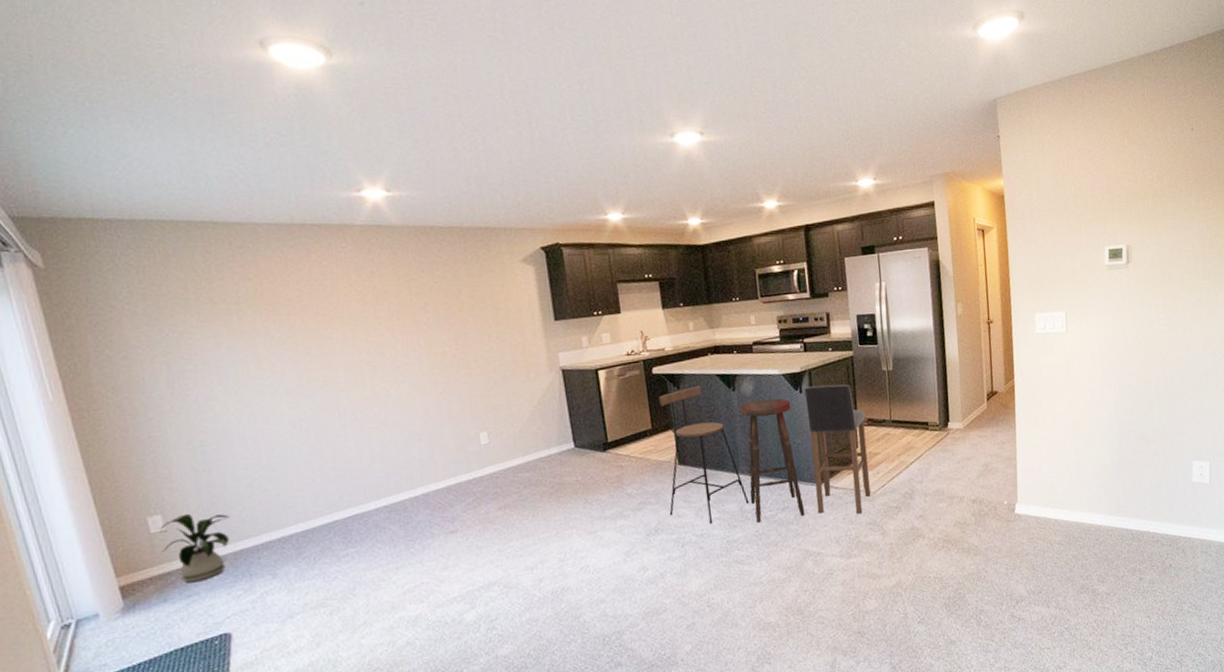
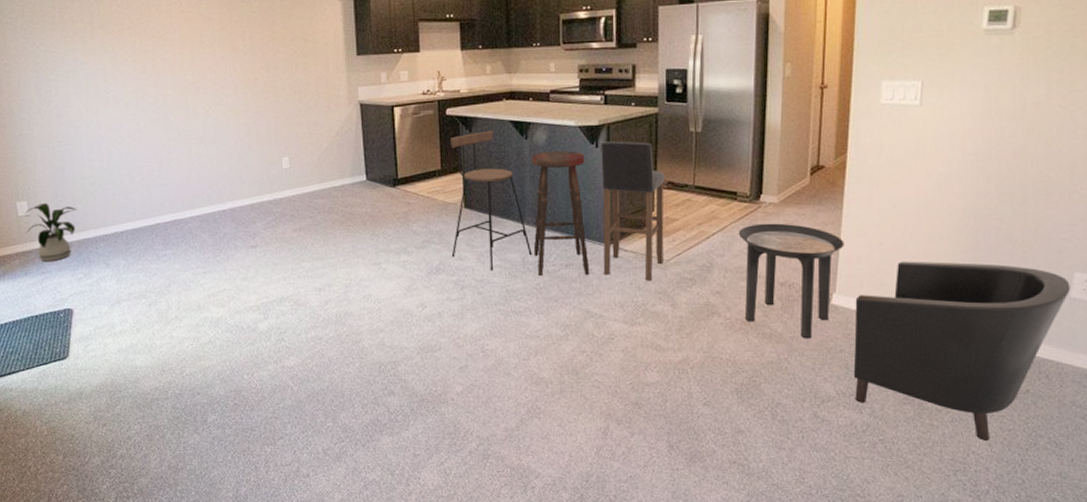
side table: none [932,446,1020,548] -> present [738,223,844,339]
armchair: none [1034,461,1191,614] -> present [853,261,1070,441]

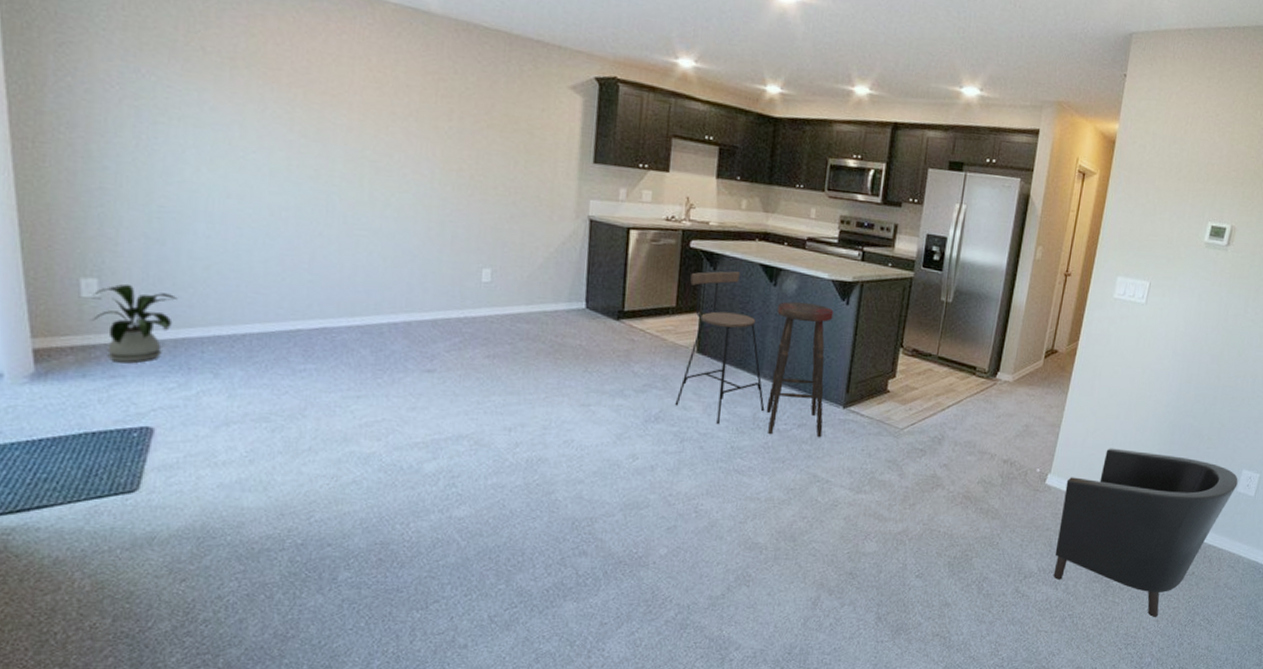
bar stool: present [601,141,665,281] -> none [836,299,911,449]
side table: present [738,223,844,339] -> none [967,400,1065,516]

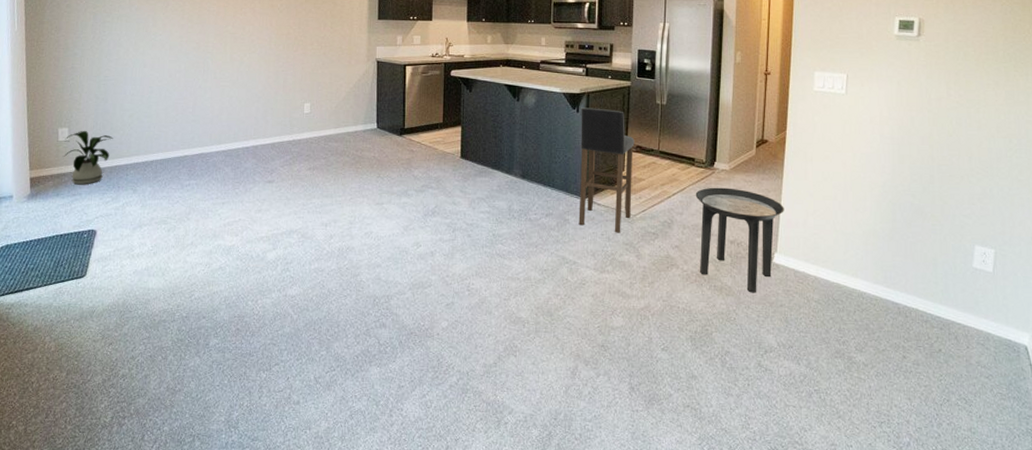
bar stool: present [674,271,765,425] -> none [446,92,518,216]
bar stool: present [766,301,834,437] -> none [519,113,567,224]
bar stool: none [836,299,911,449] -> present [578,107,635,233]
side table: none [967,400,1065,516] -> present [695,187,784,293]
armchair: present [1053,448,1238,617] -> none [792,227,972,395]

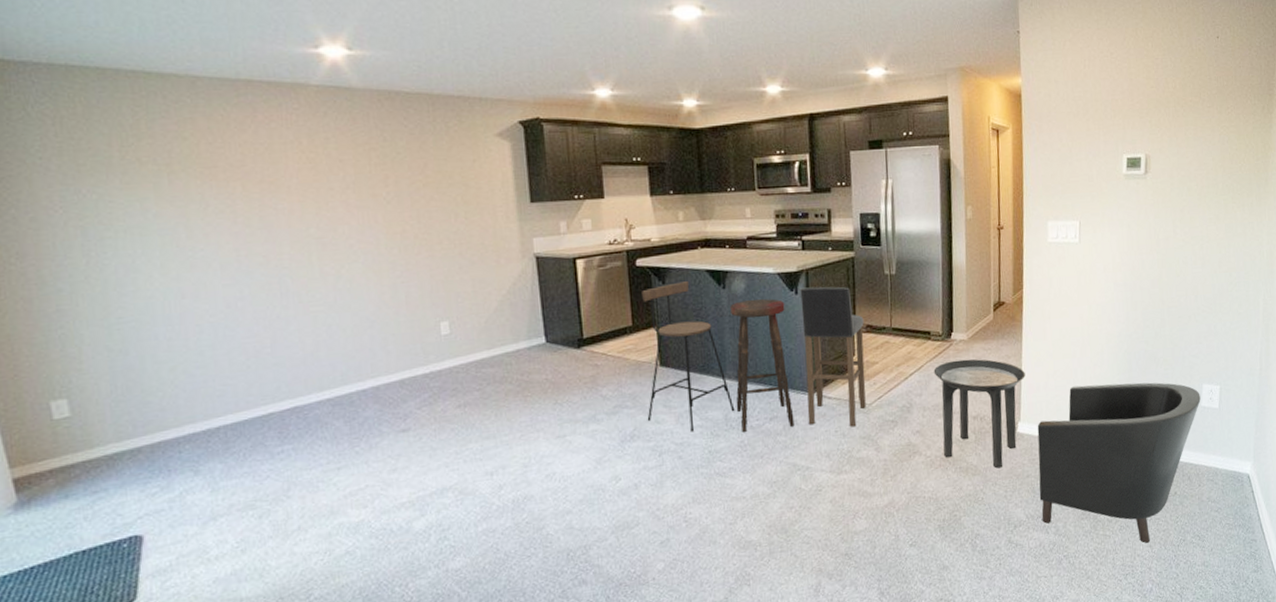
house plant: present [63,130,113,185] -> none [64,398,148,478]
bar stool: none [446,92,518,216] -> present [642,281,735,433]
bar stool: none [519,113,567,224] -> present [730,299,795,432]
armchair: none [792,227,972,395] -> present [1037,382,1201,543]

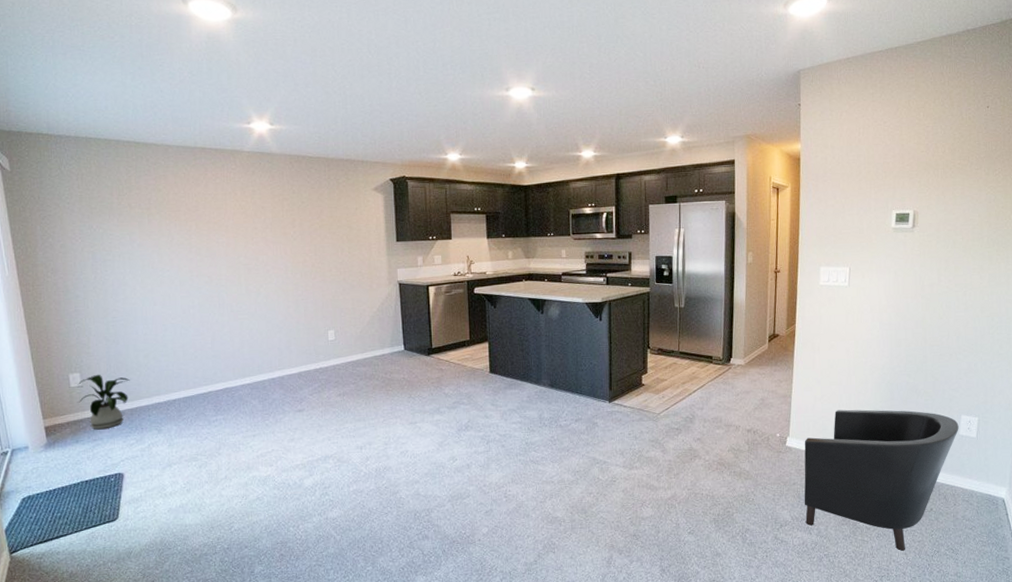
house plant: none [64,398,148,478] -> present [77,374,130,430]
bar stool: present [642,281,735,433] -> none [478,307,548,427]
bar stool: present [730,299,795,432] -> none [547,323,595,429]
bar stool: present [800,286,866,427] -> none [604,315,656,432]
side table: present [933,359,1025,469] -> none [714,381,795,475]

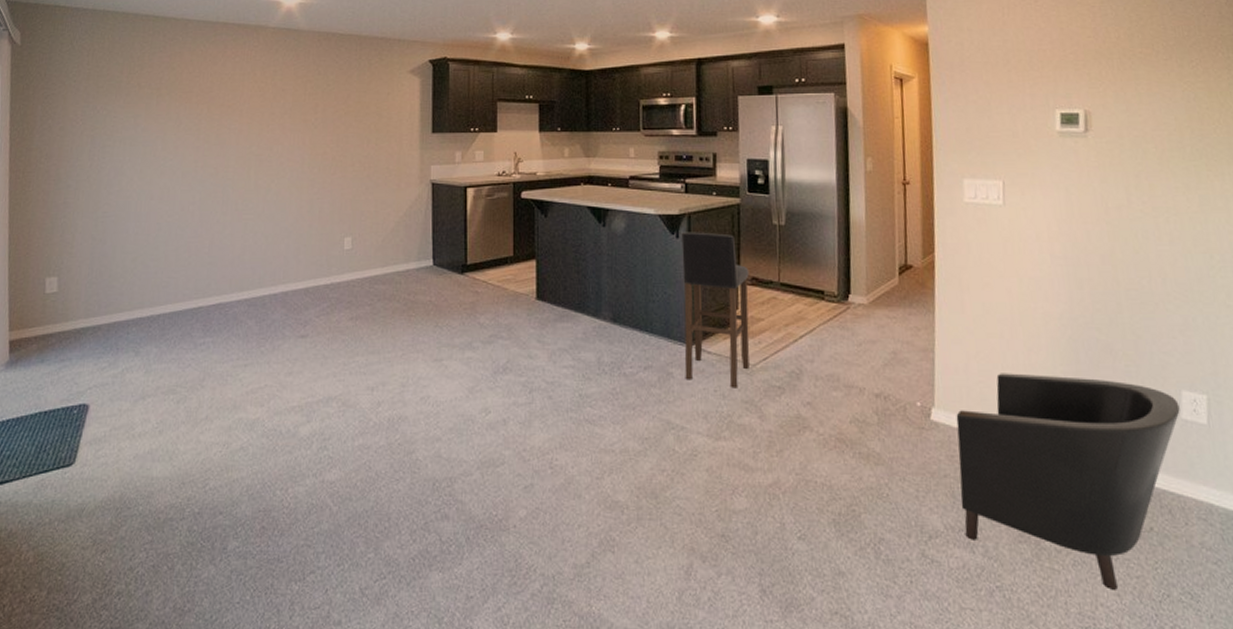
house plant: present [77,374,130,430] -> none [51,279,112,348]
bar stool: none [604,315,656,432] -> present [681,232,750,388]

